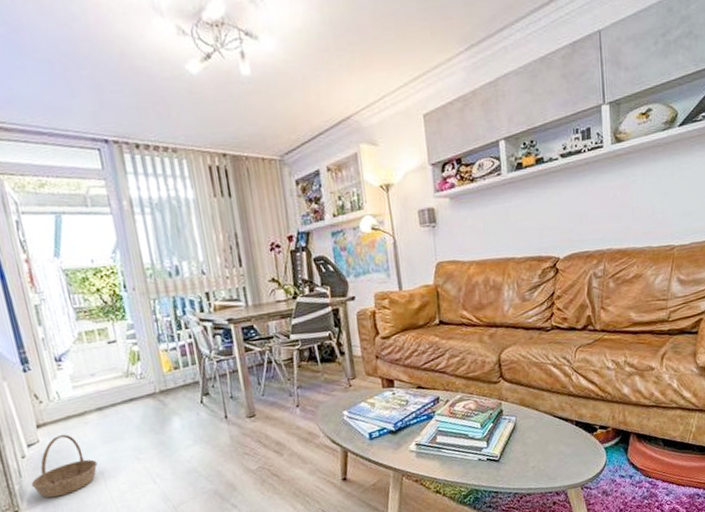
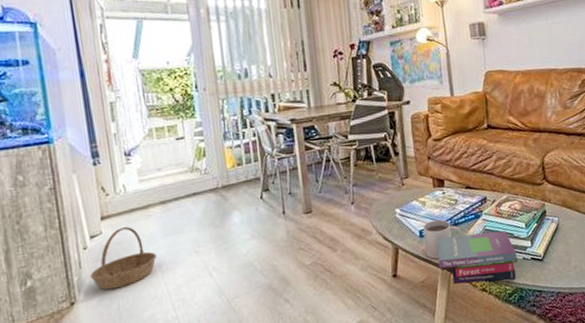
mug: none [372,421,414,462] -> present [423,219,462,260]
books: none [388,431,473,487] -> present [437,231,518,285]

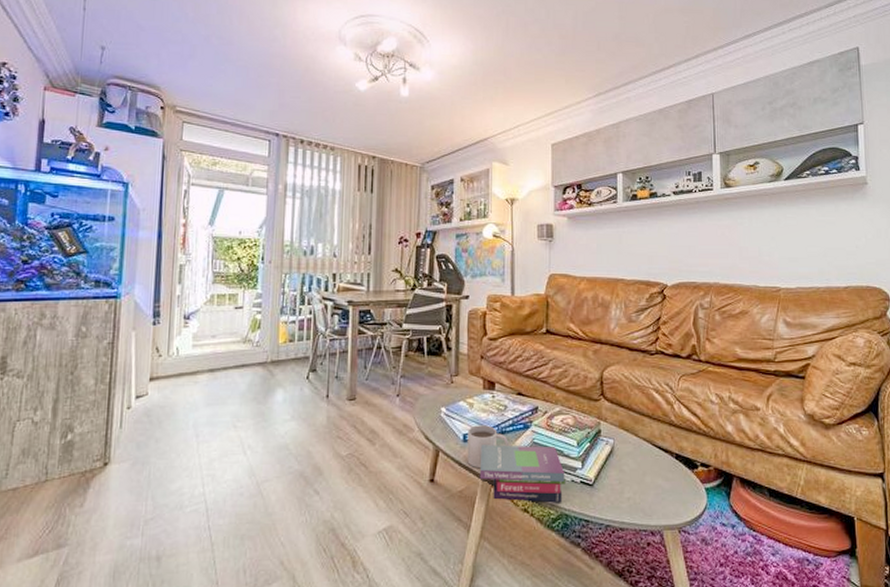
basket: present [90,227,157,290] -> none [128,391,196,454]

